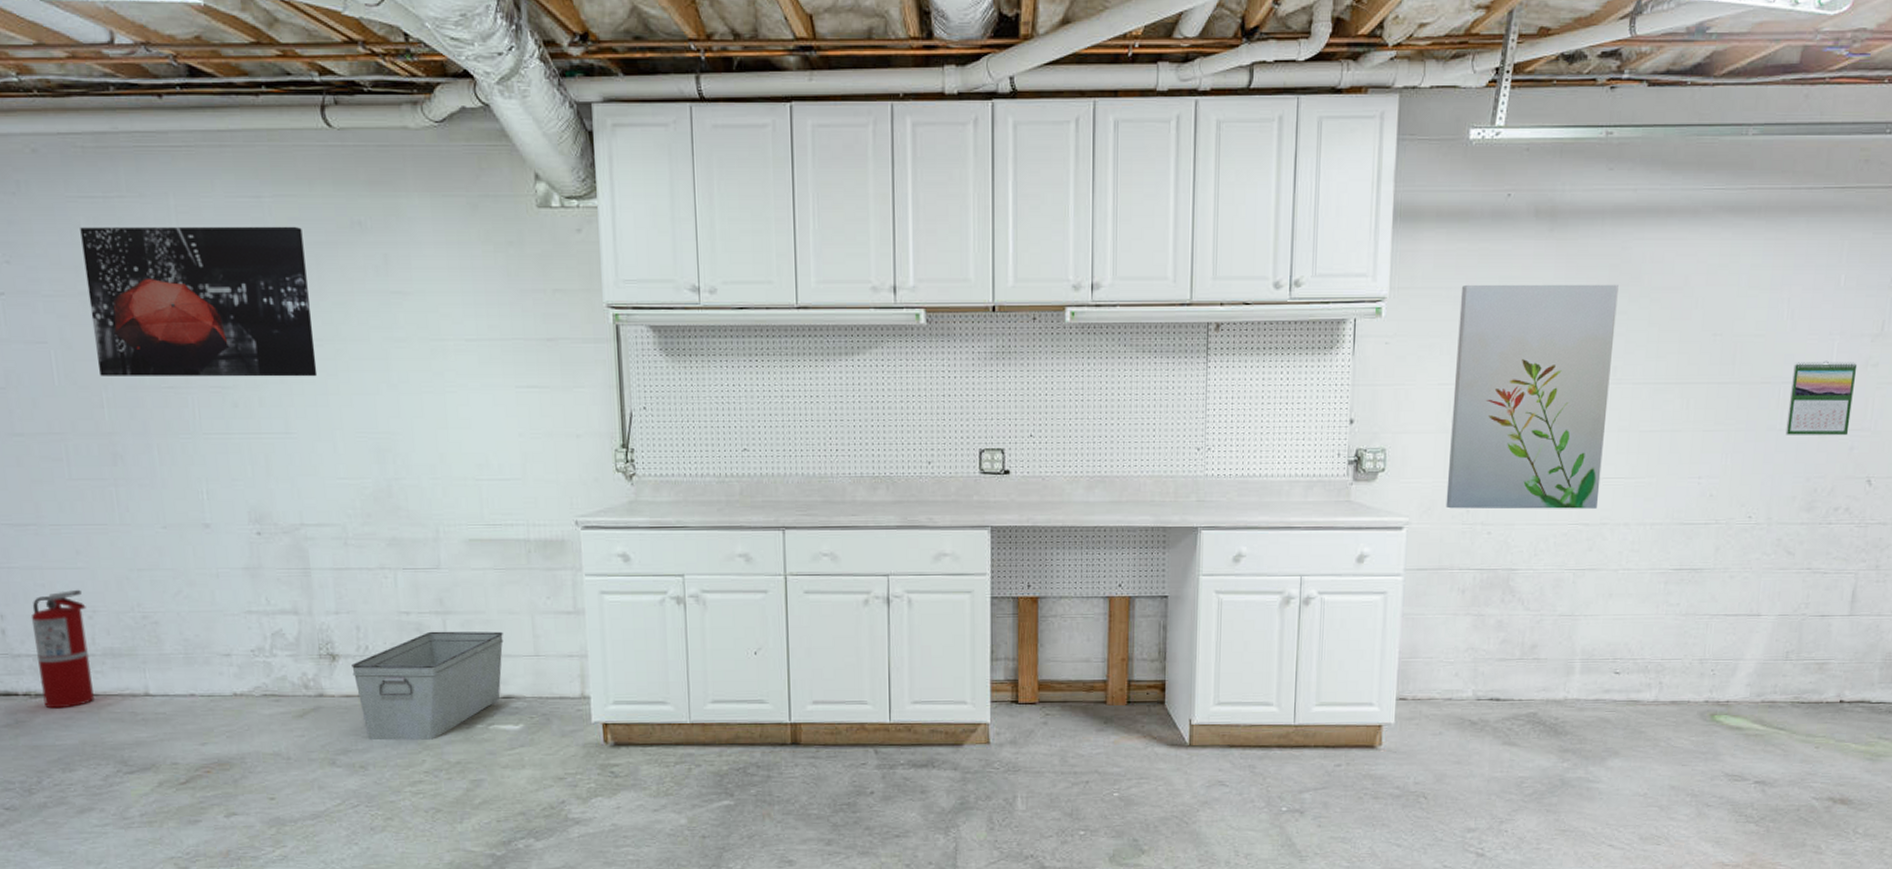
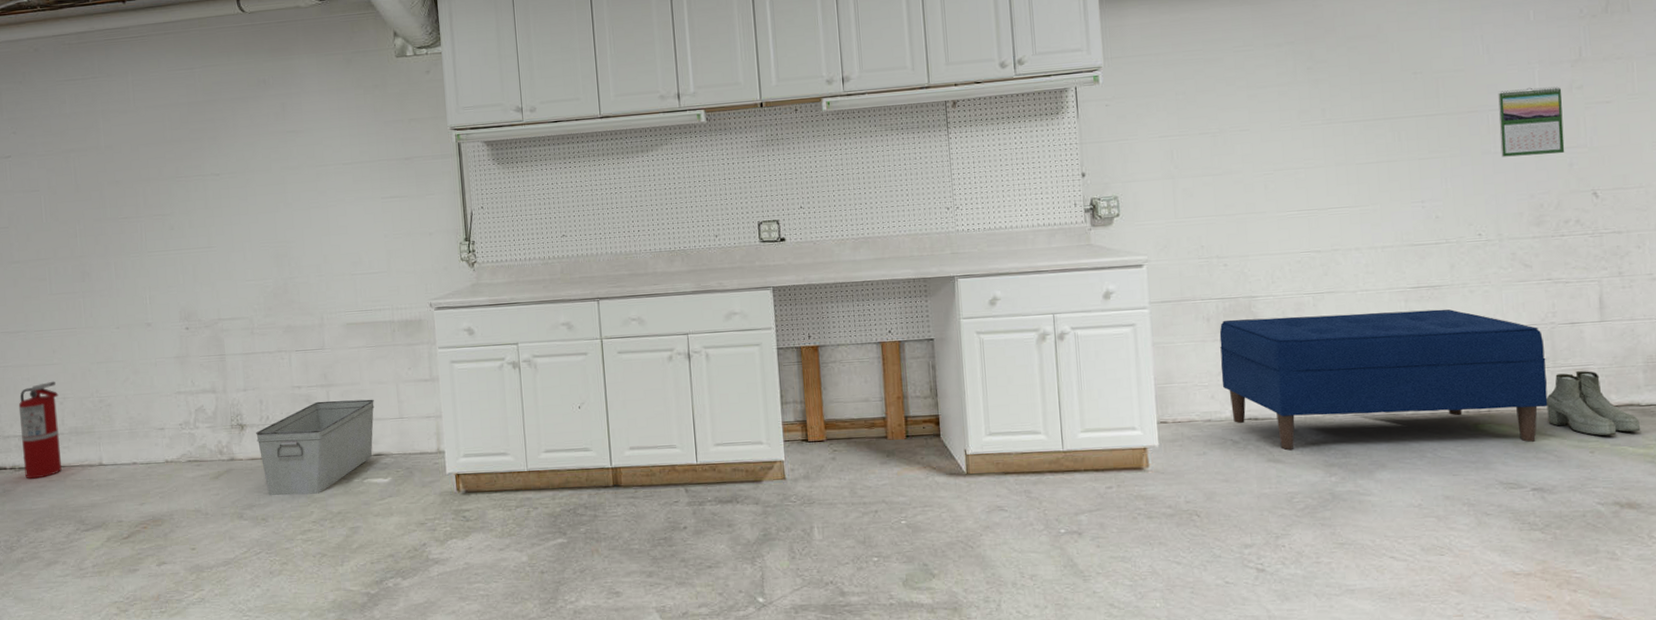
wall art: present [80,226,318,377] -> none [65,88,232,213]
wall art: present [1445,284,1619,509] -> none [1168,38,1327,246]
bench: none [1468,592,1792,735] -> present [1219,309,1548,450]
boots: none [1781,665,1867,732] -> present [1546,371,1641,436]

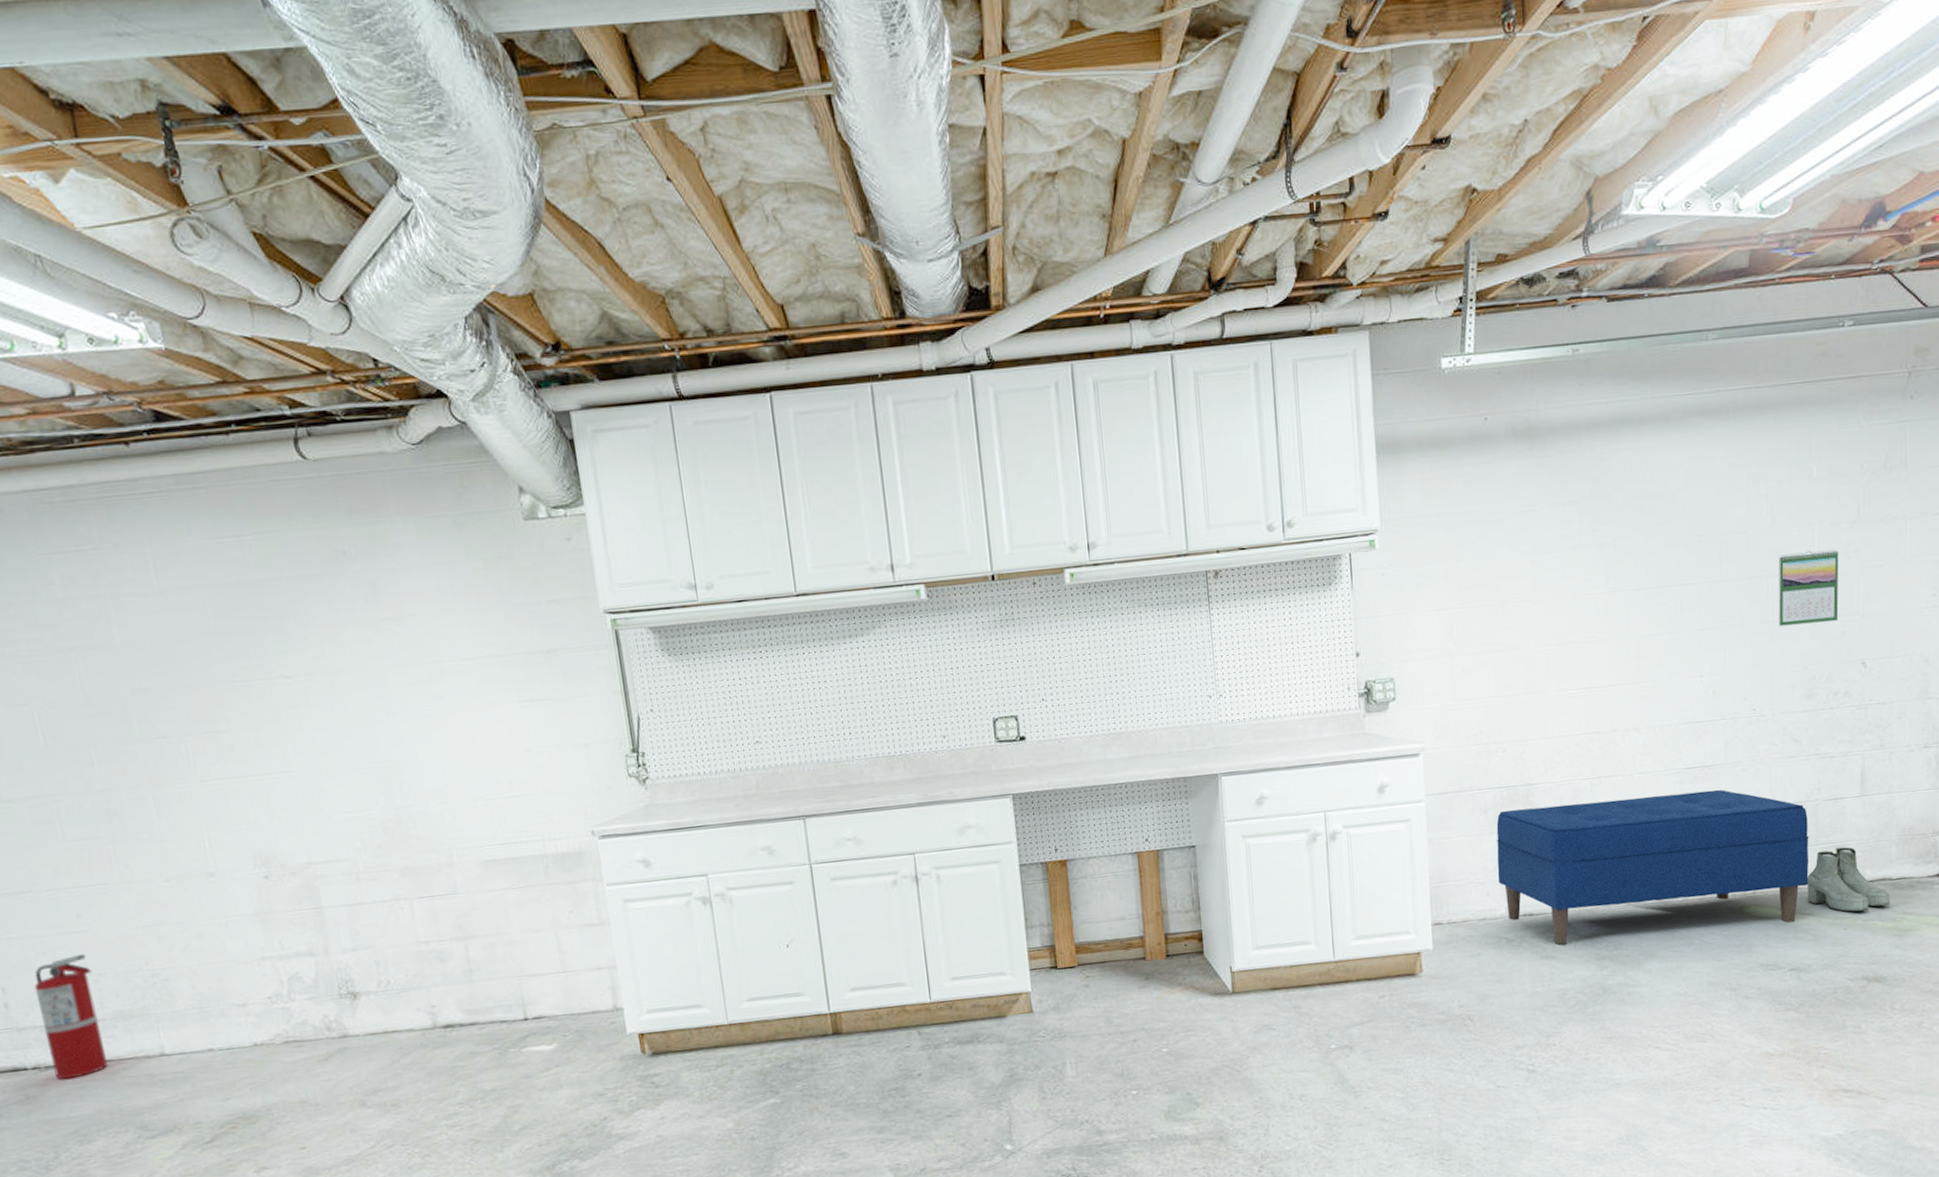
storage bin: present [256,399,375,496] -> none [374,951,531,1076]

